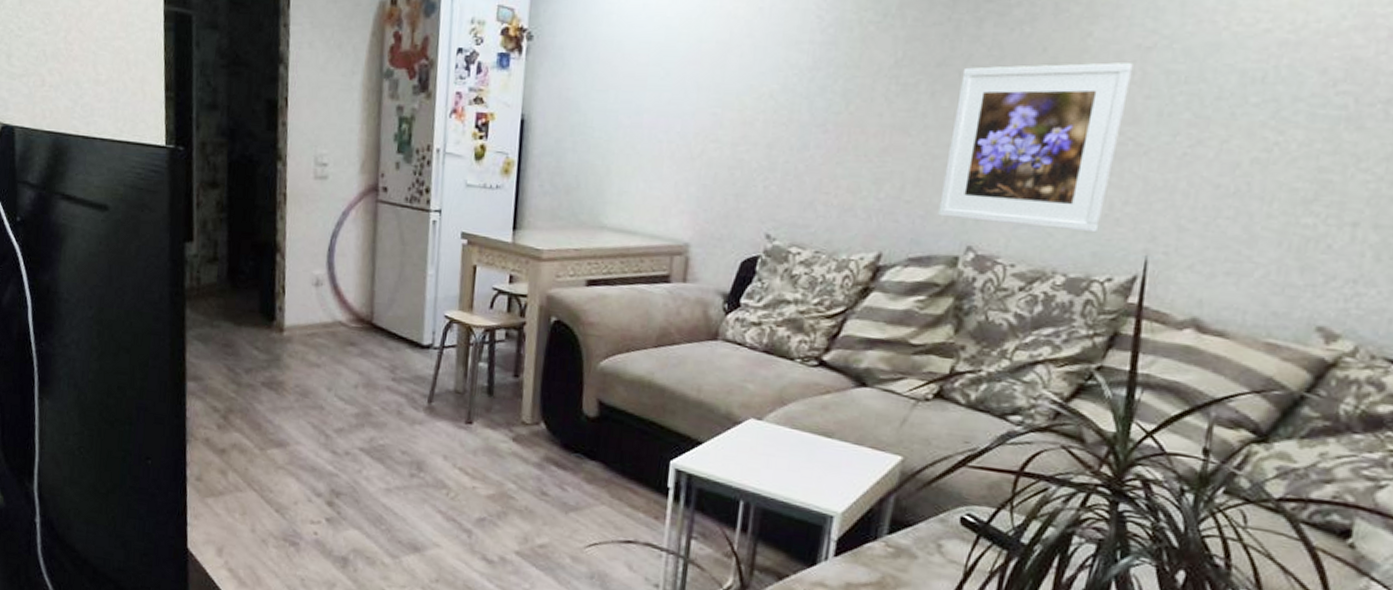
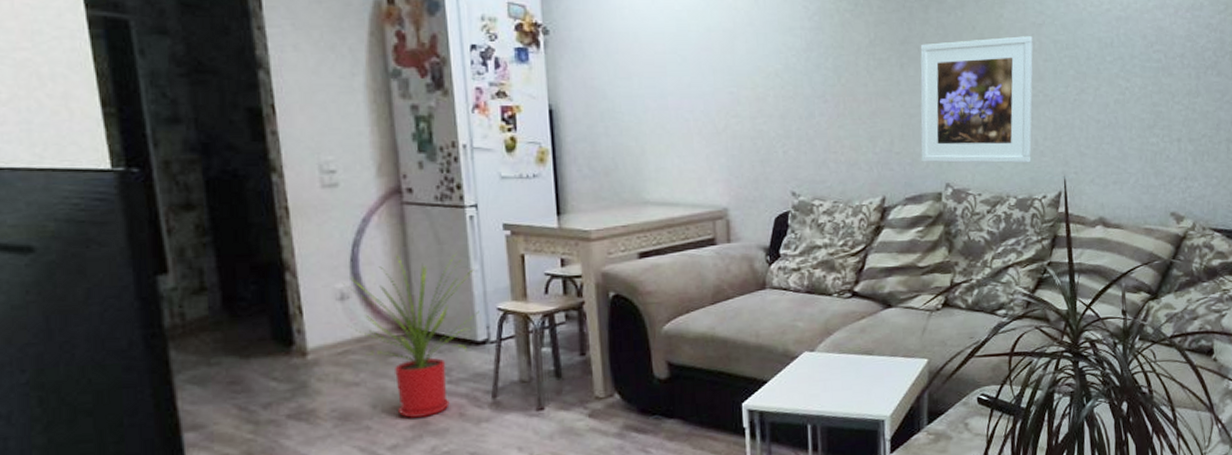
house plant: none [318,251,431,409] -> present [343,253,479,418]

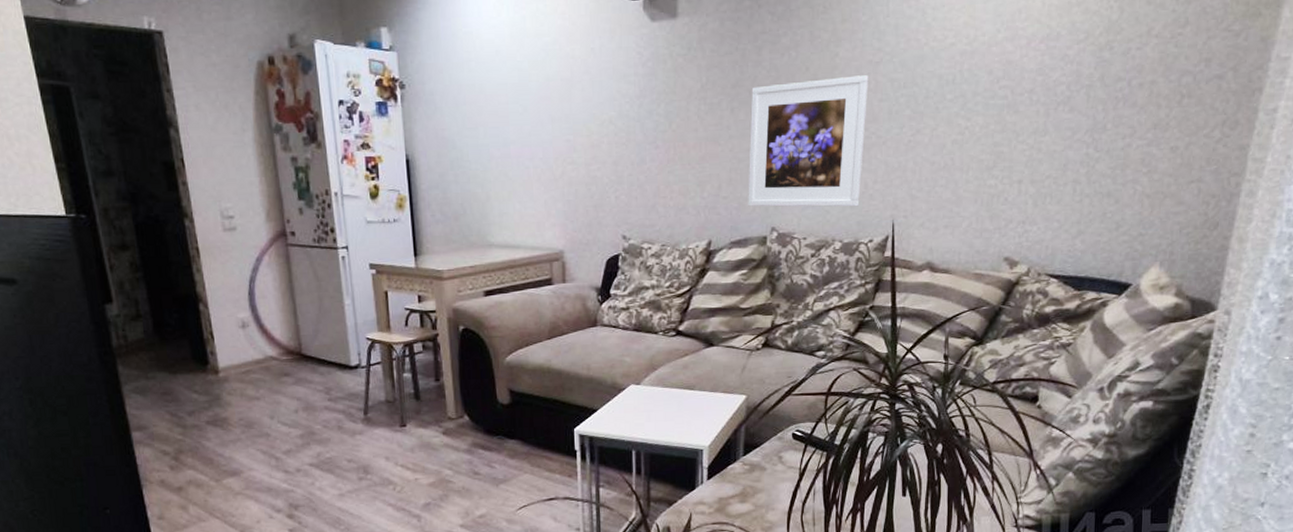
house plant: present [343,253,479,418] -> none [244,289,352,428]

